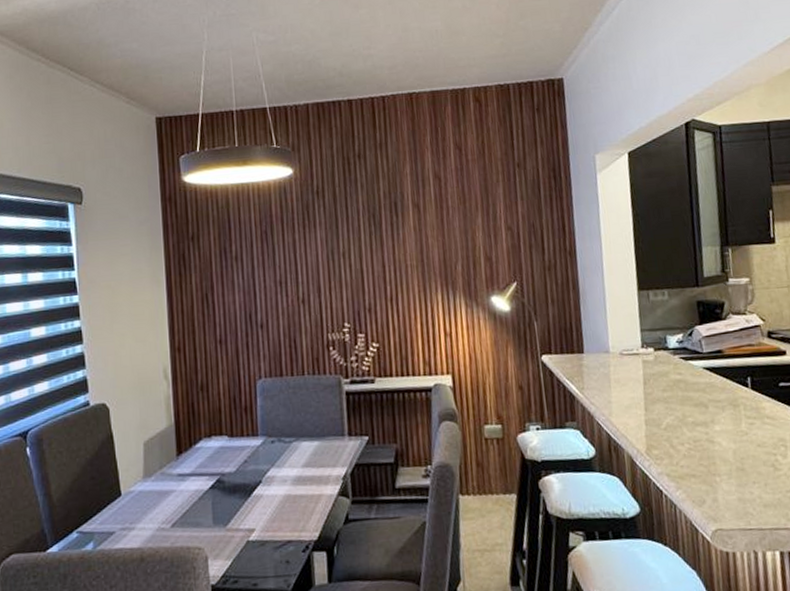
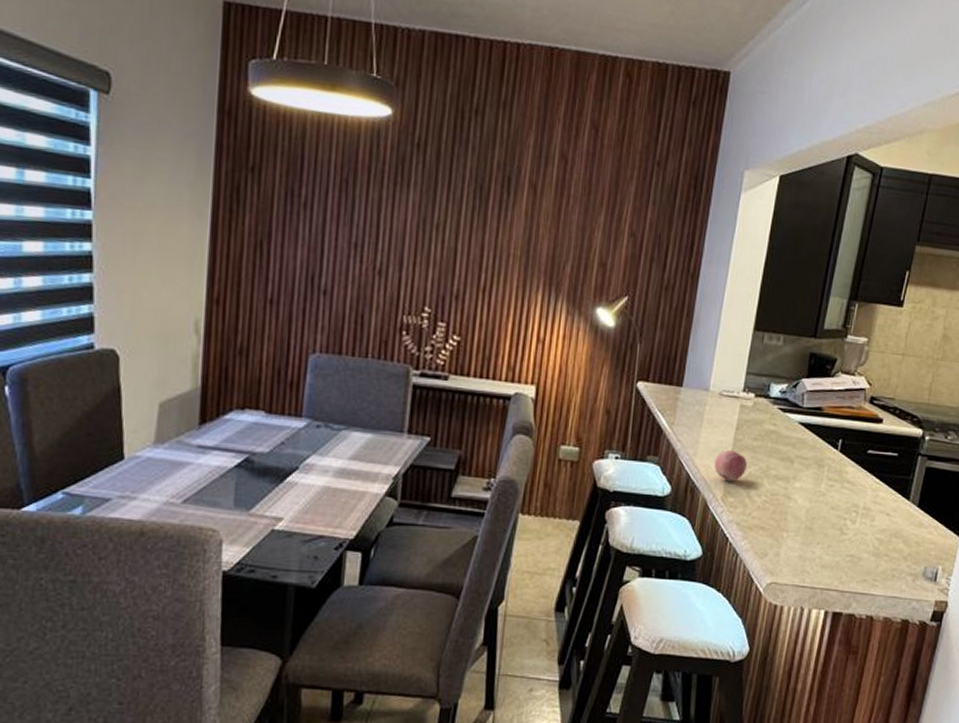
apple: none [630,404,663,434] -> present [714,450,747,481]

